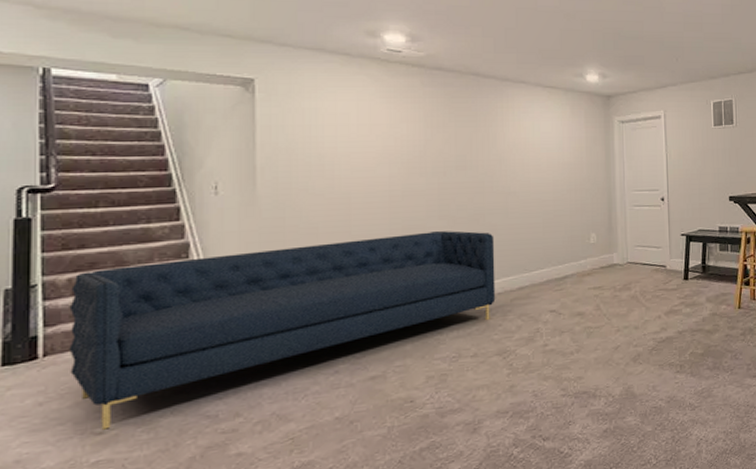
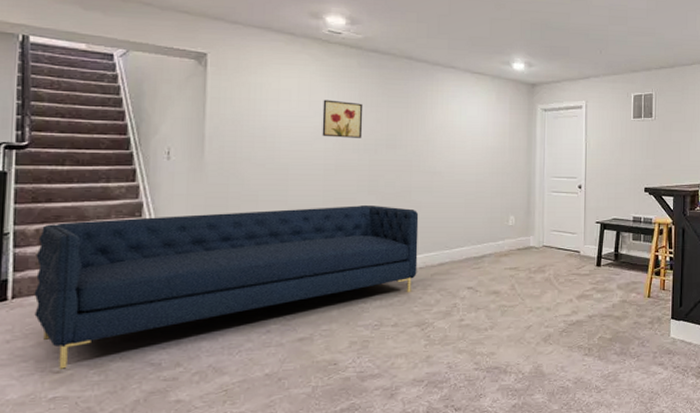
wall art: none [385,122,430,162] -> present [322,99,363,138]

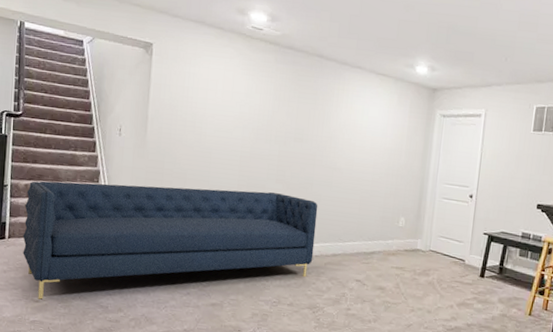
wall art: present [322,99,363,138] -> none [240,91,277,130]

